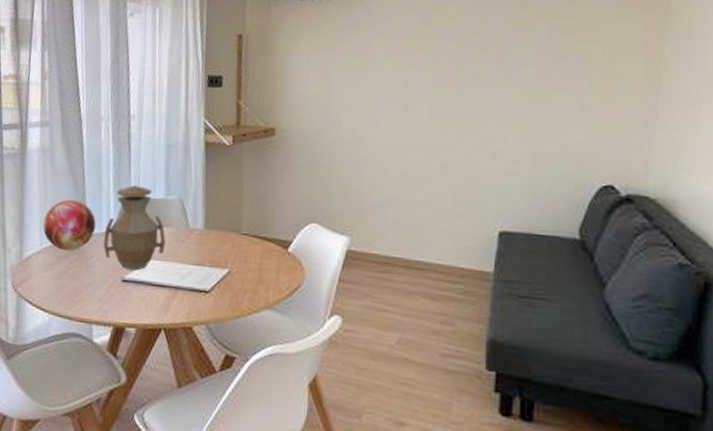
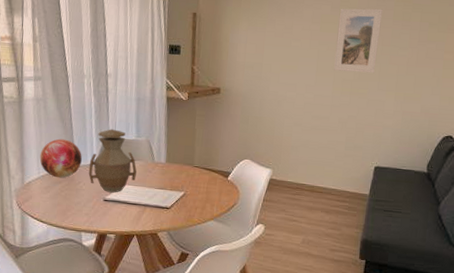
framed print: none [430,15,493,101] -> present [334,8,383,73]

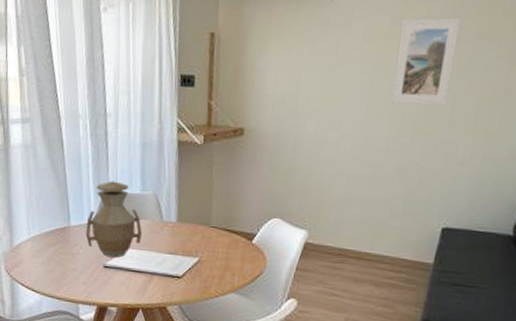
decorative orb: present [39,138,82,178] -> none [29,193,78,240]

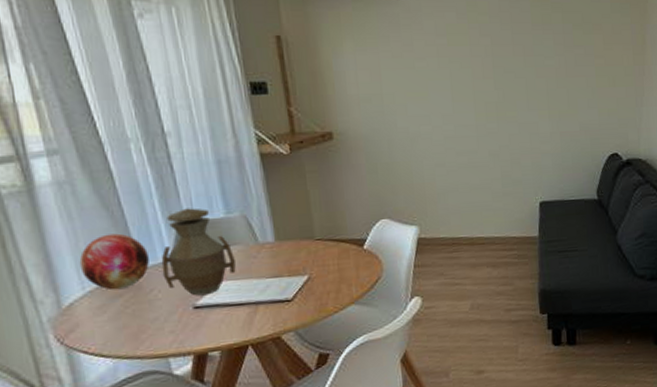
decorative orb: none [29,193,78,240] -> present [79,233,149,290]
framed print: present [392,17,461,106] -> none [468,11,521,92]

